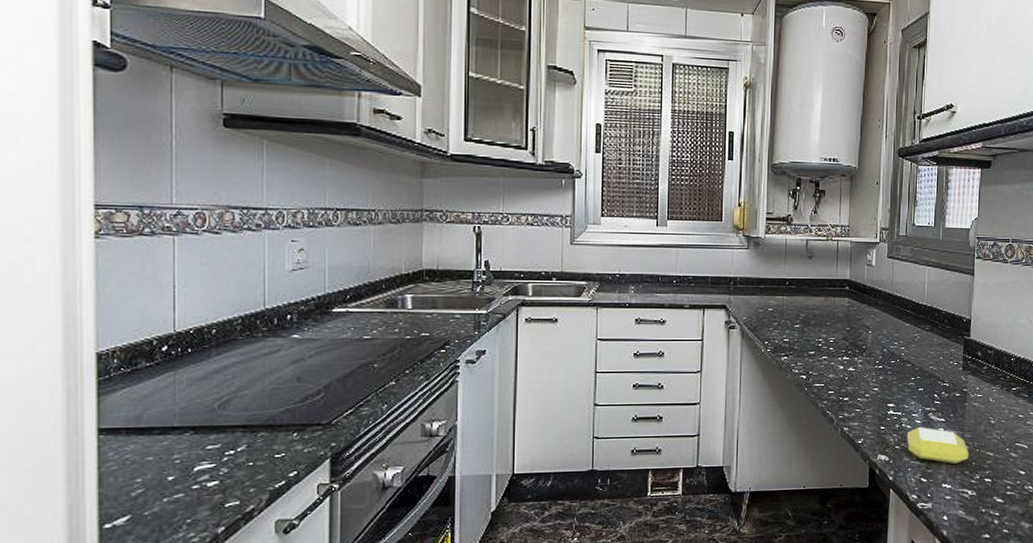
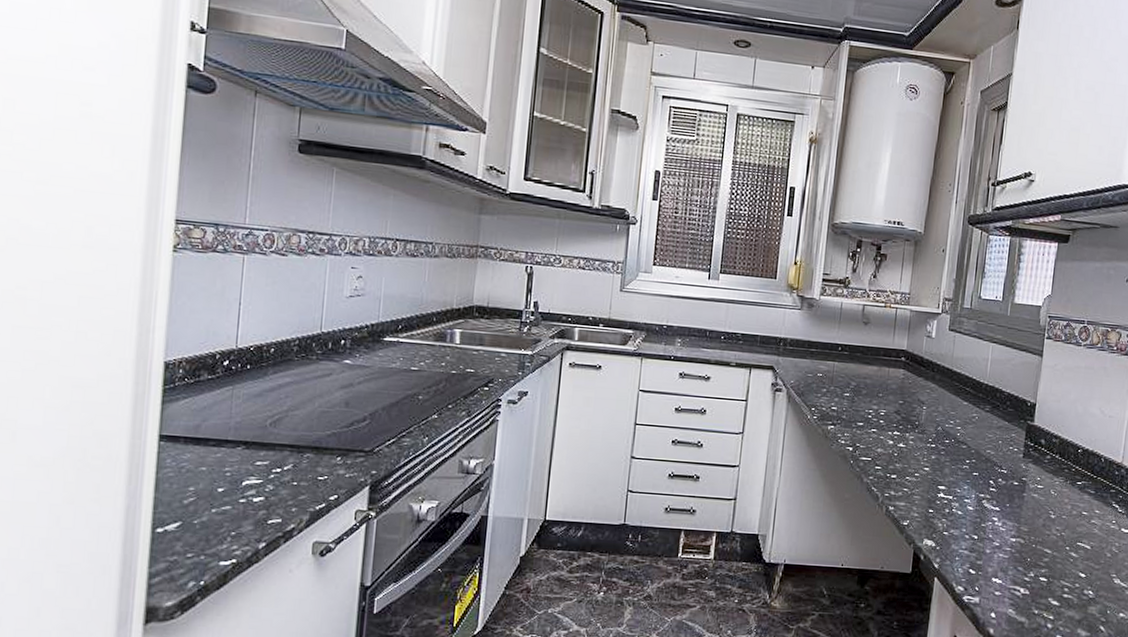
soap bar: present [906,426,969,464] -> none [956,513,1024,558]

